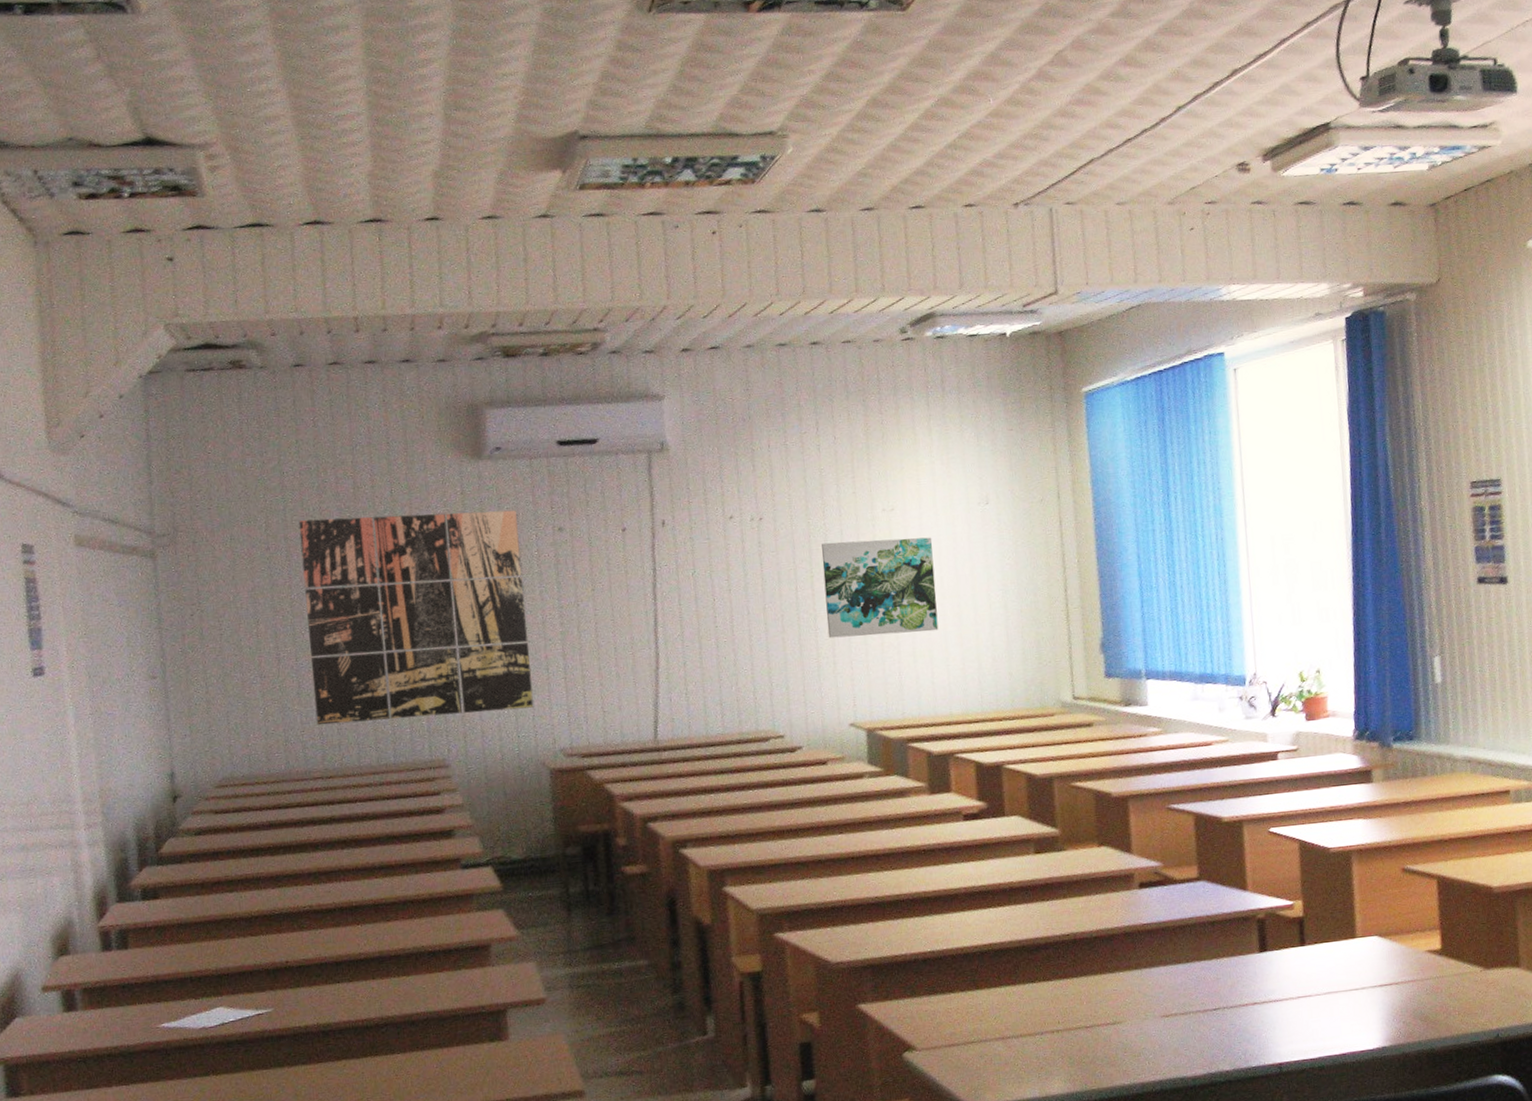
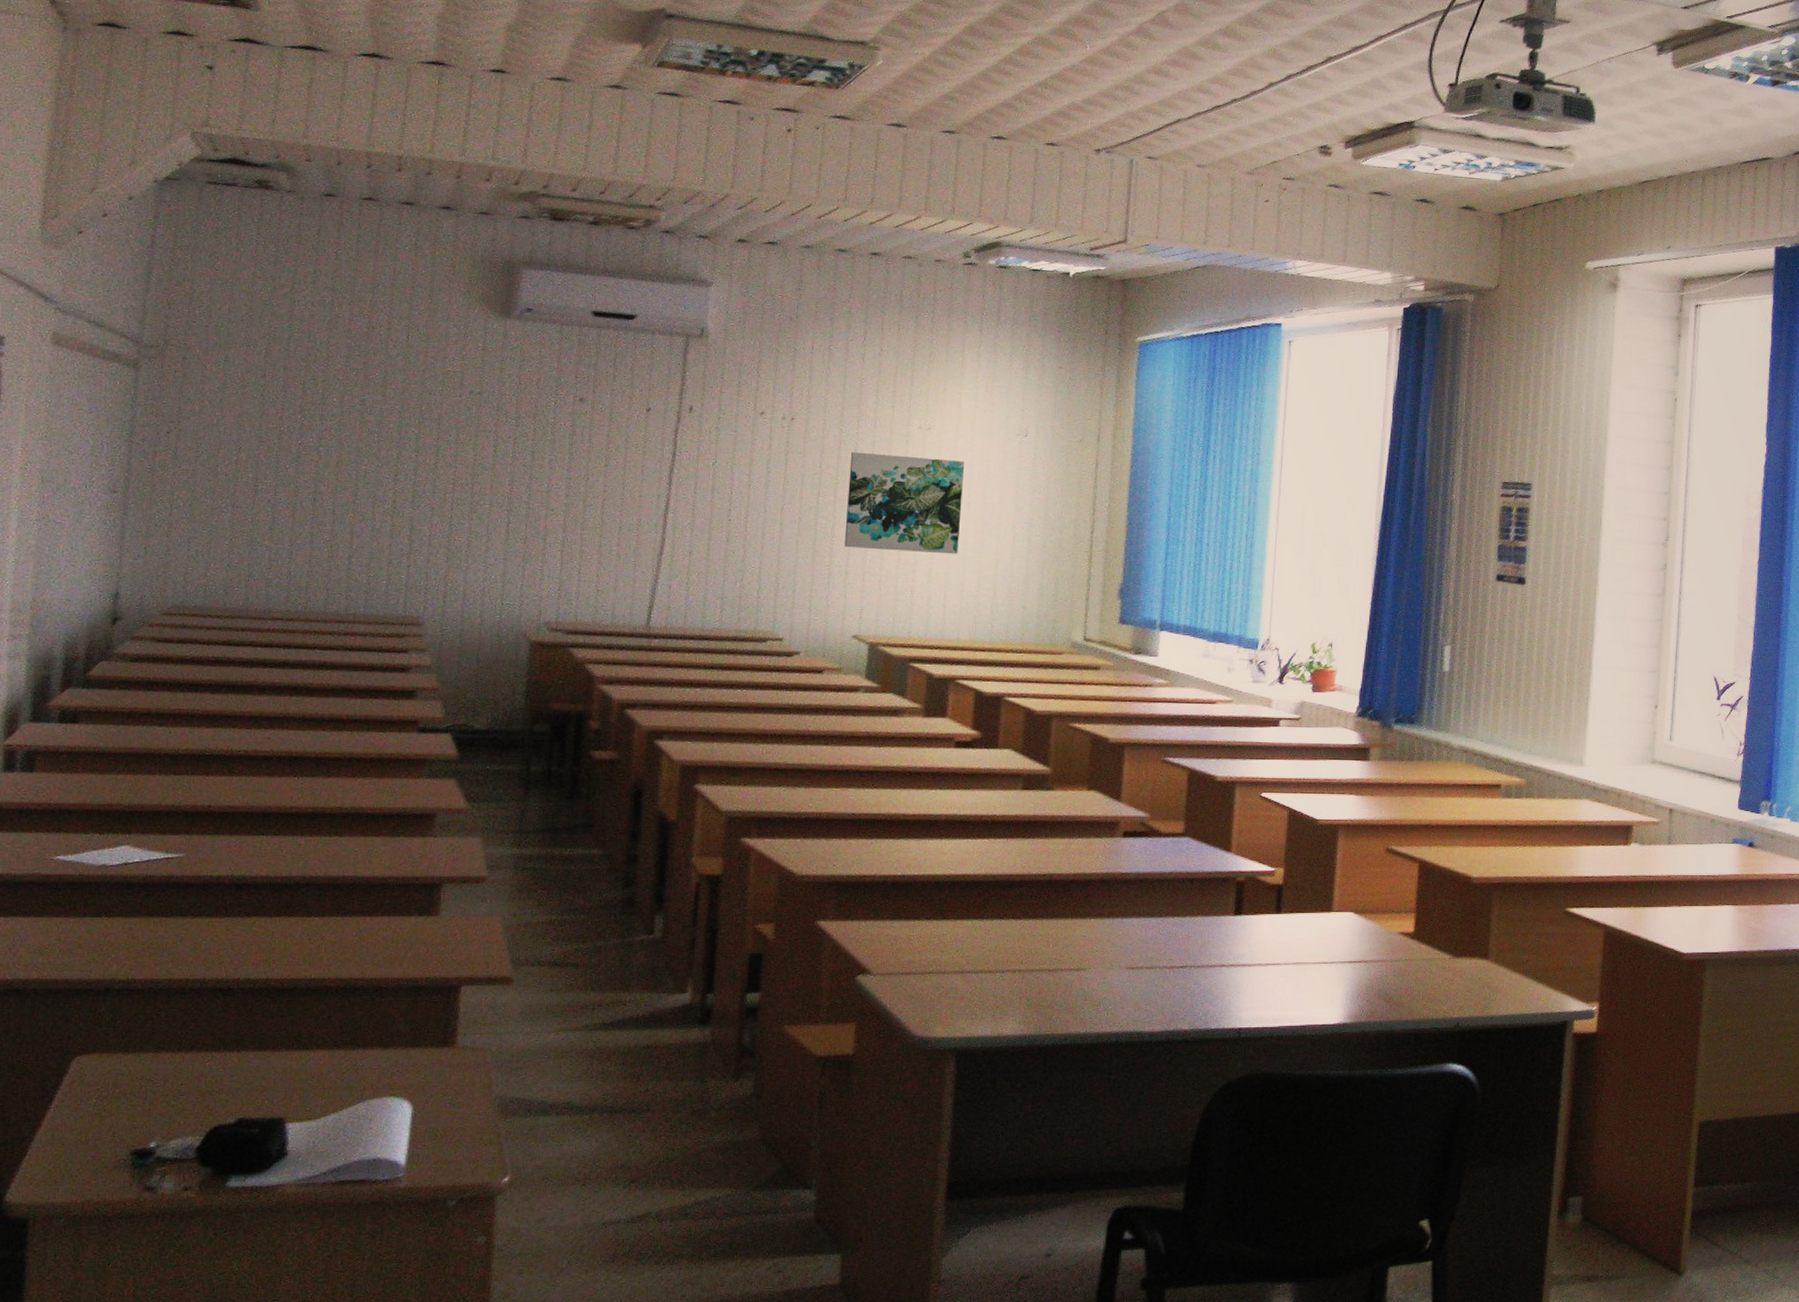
wall art: present [298,510,534,726] -> none [286,351,538,576]

